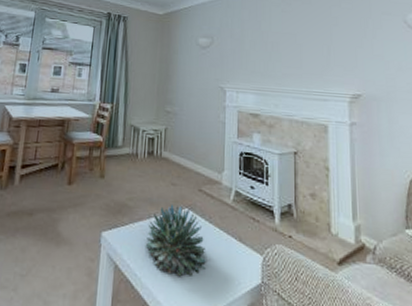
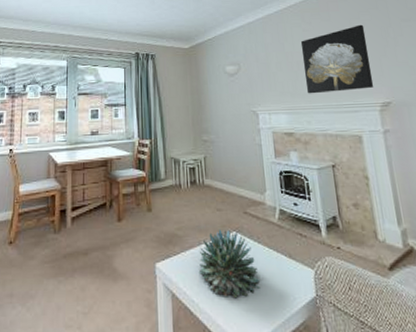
wall art: none [278,12,347,79] -> present [300,24,374,94]

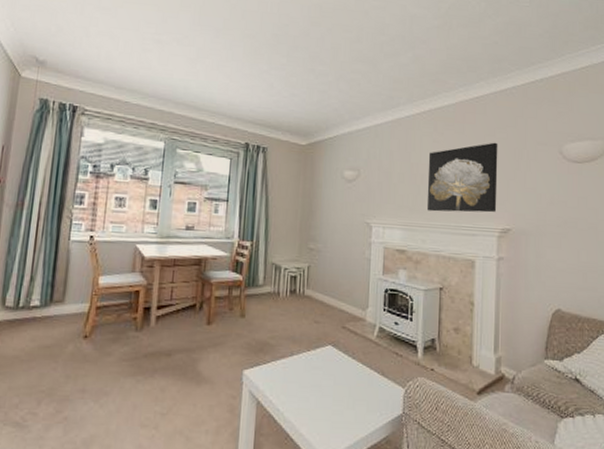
succulent plant: present [198,229,261,299] -> none [287,341,350,411]

